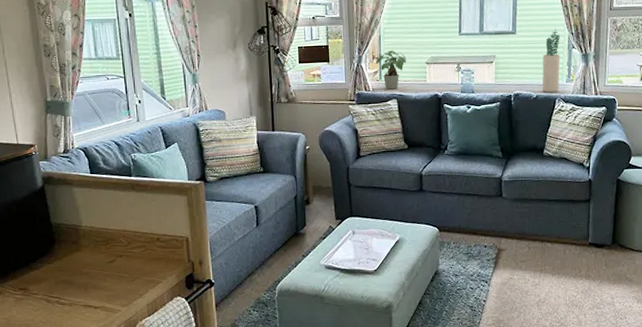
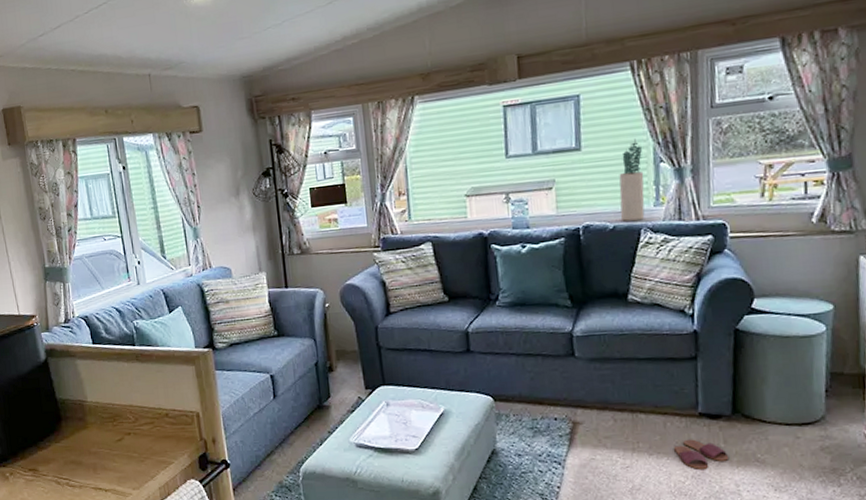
potted plant: present [376,50,407,90] -> none [403,183,441,231]
slippers: none [570,263,608,286] -> present [674,439,730,469]

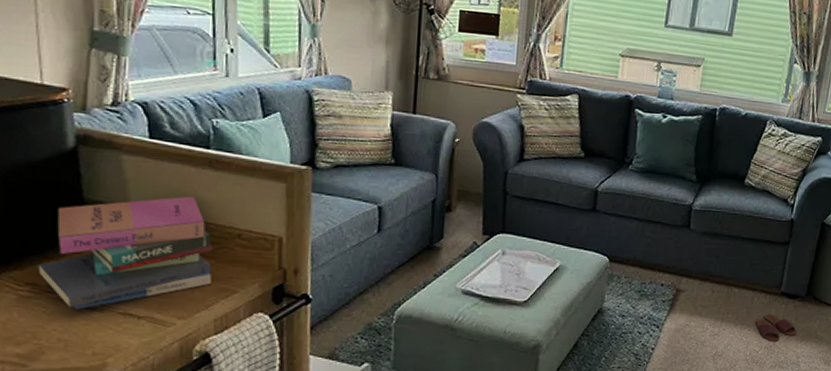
books: none [34,386,152,487] -> present [38,196,213,310]
vase: present [619,139,645,222] -> none [752,37,783,113]

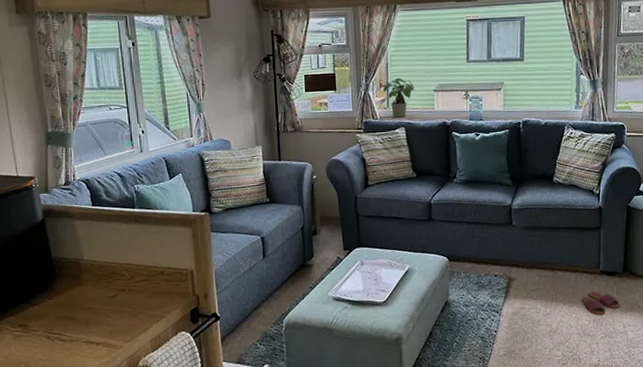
books: present [38,196,213,310] -> none [25,246,145,342]
potted plant: none [558,32,597,82] -> present [383,77,414,118]

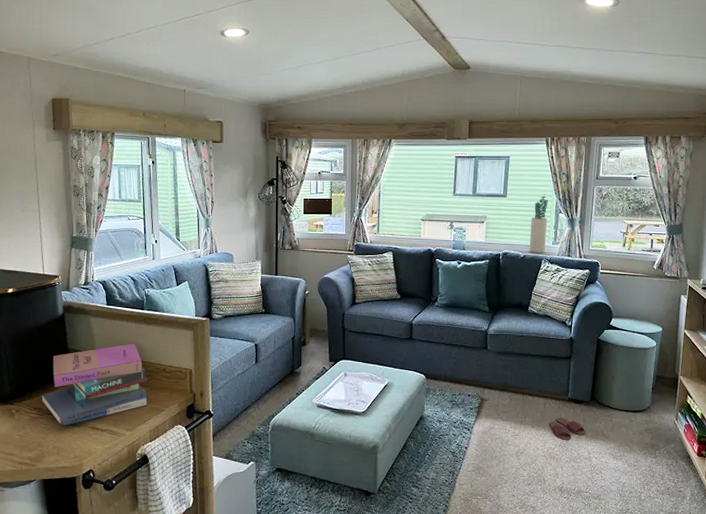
books: none [25,246,145,342] -> present [41,343,147,426]
potted plant: present [383,77,414,118] -> none [375,206,403,243]
vase: none [550,55,569,120] -> present [529,194,549,254]

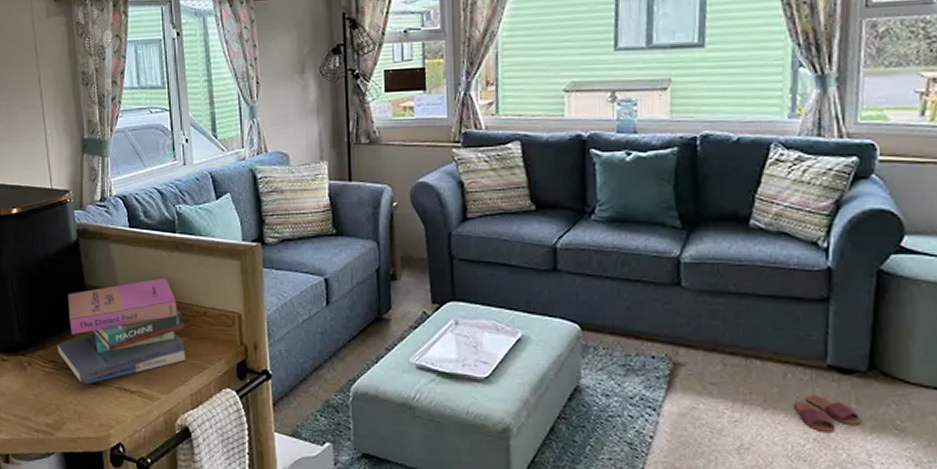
vase: present [529,194,549,254] -> none [746,38,779,134]

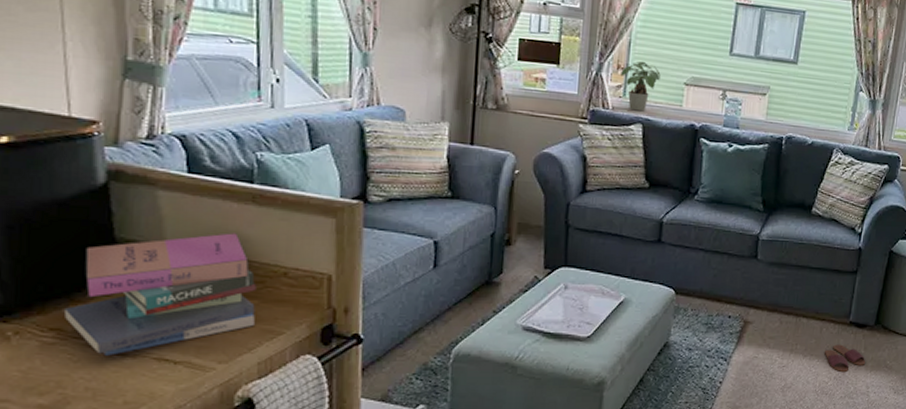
potted plant: none [491,72,535,128] -> present [621,61,661,112]

